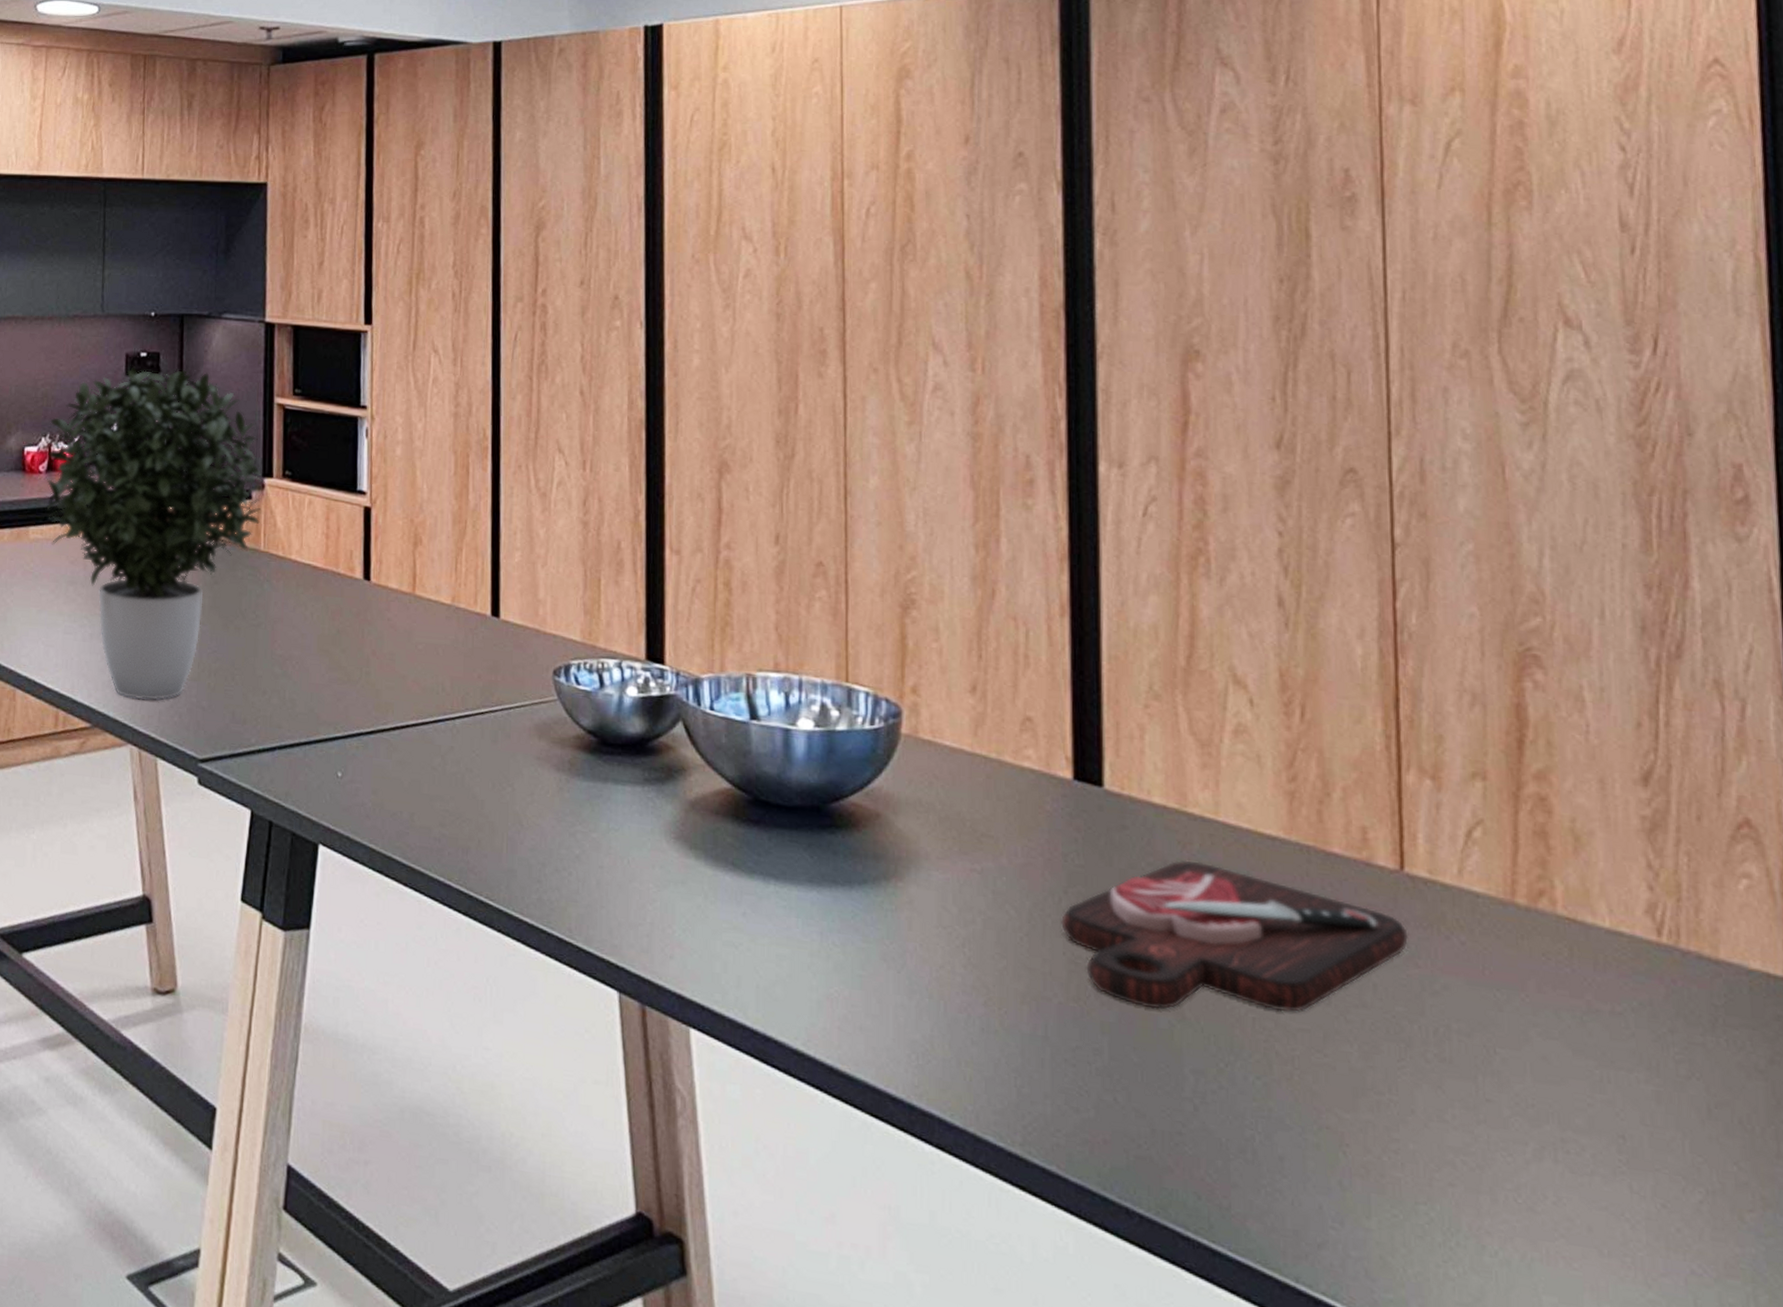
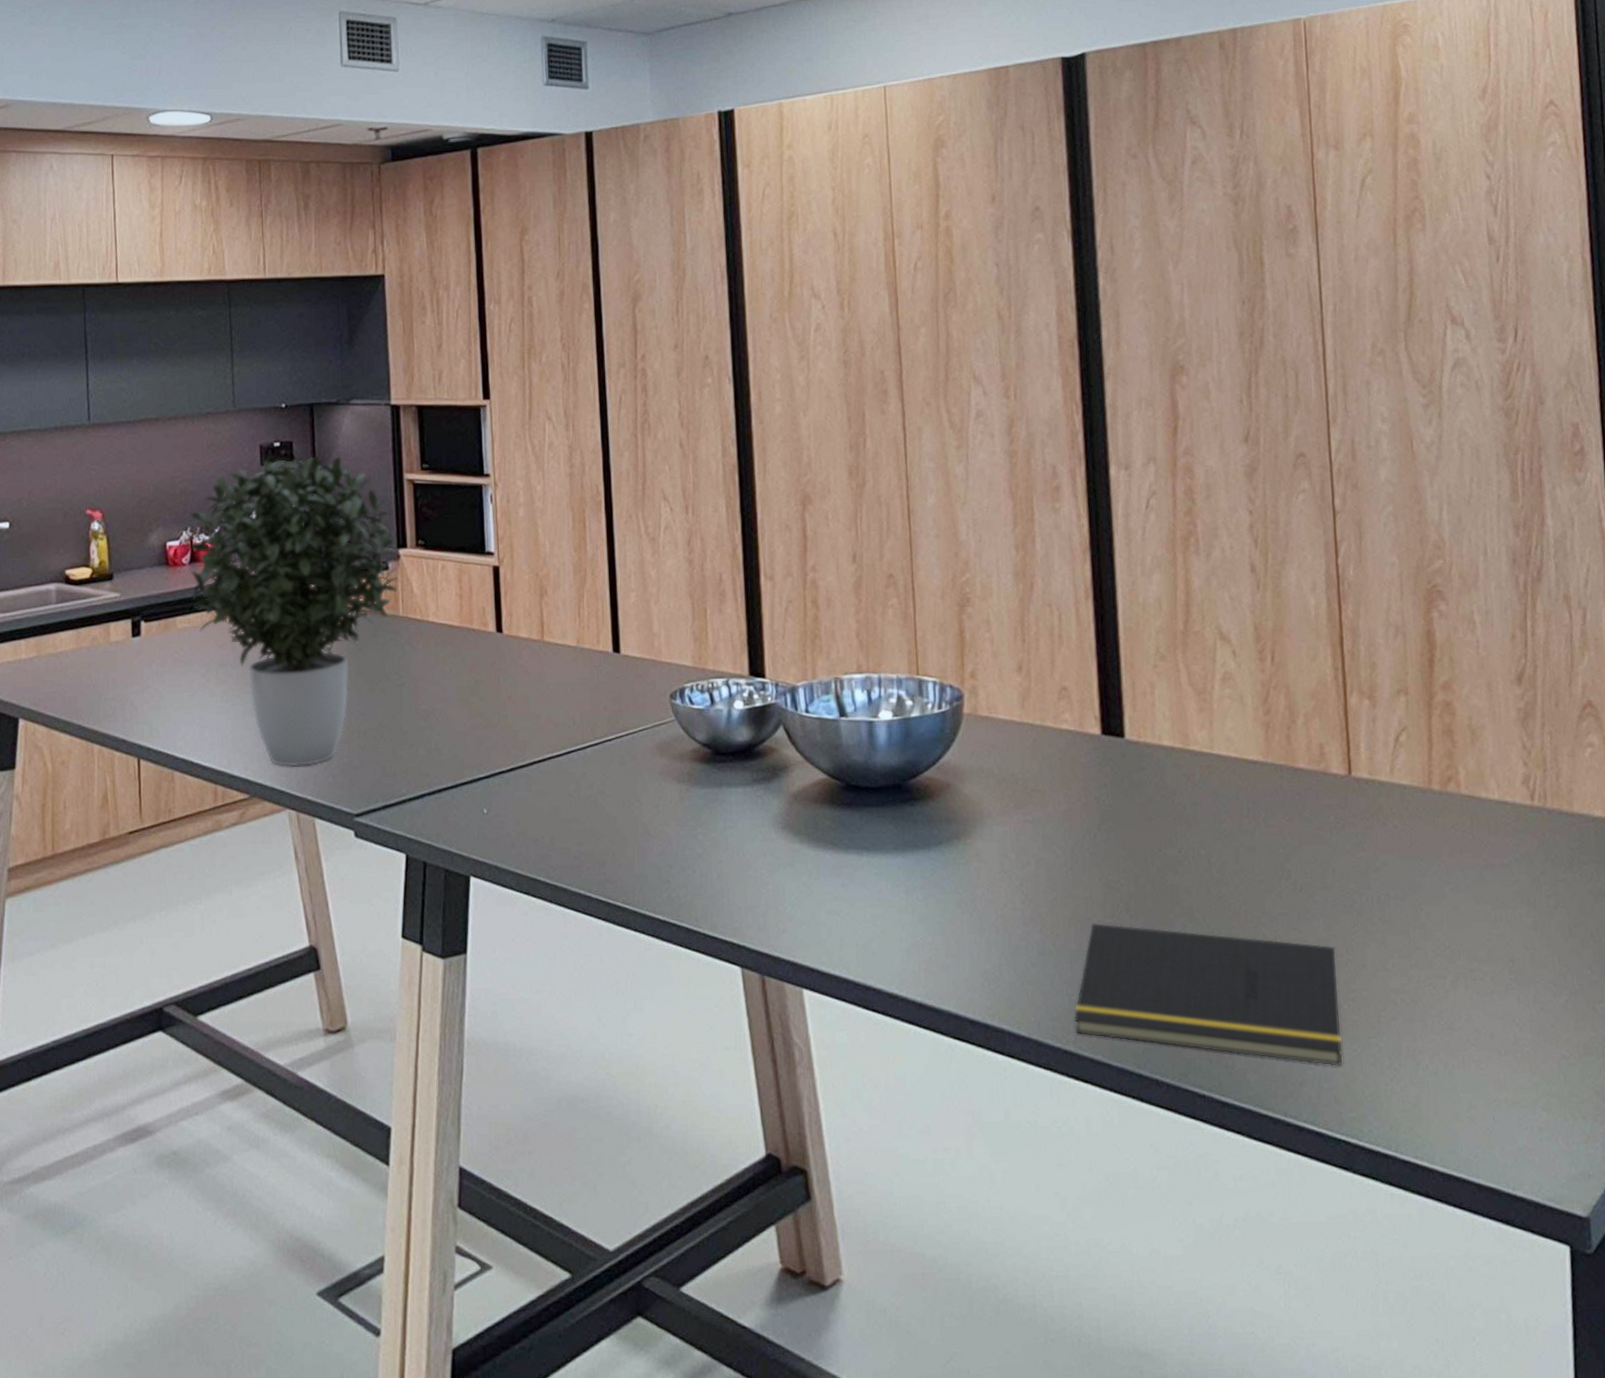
notepad: none [1022,1003,1378,1232] -> present [1073,922,1342,1066]
cutting board: present [1061,860,1409,1013] -> none [1097,789,1357,915]

